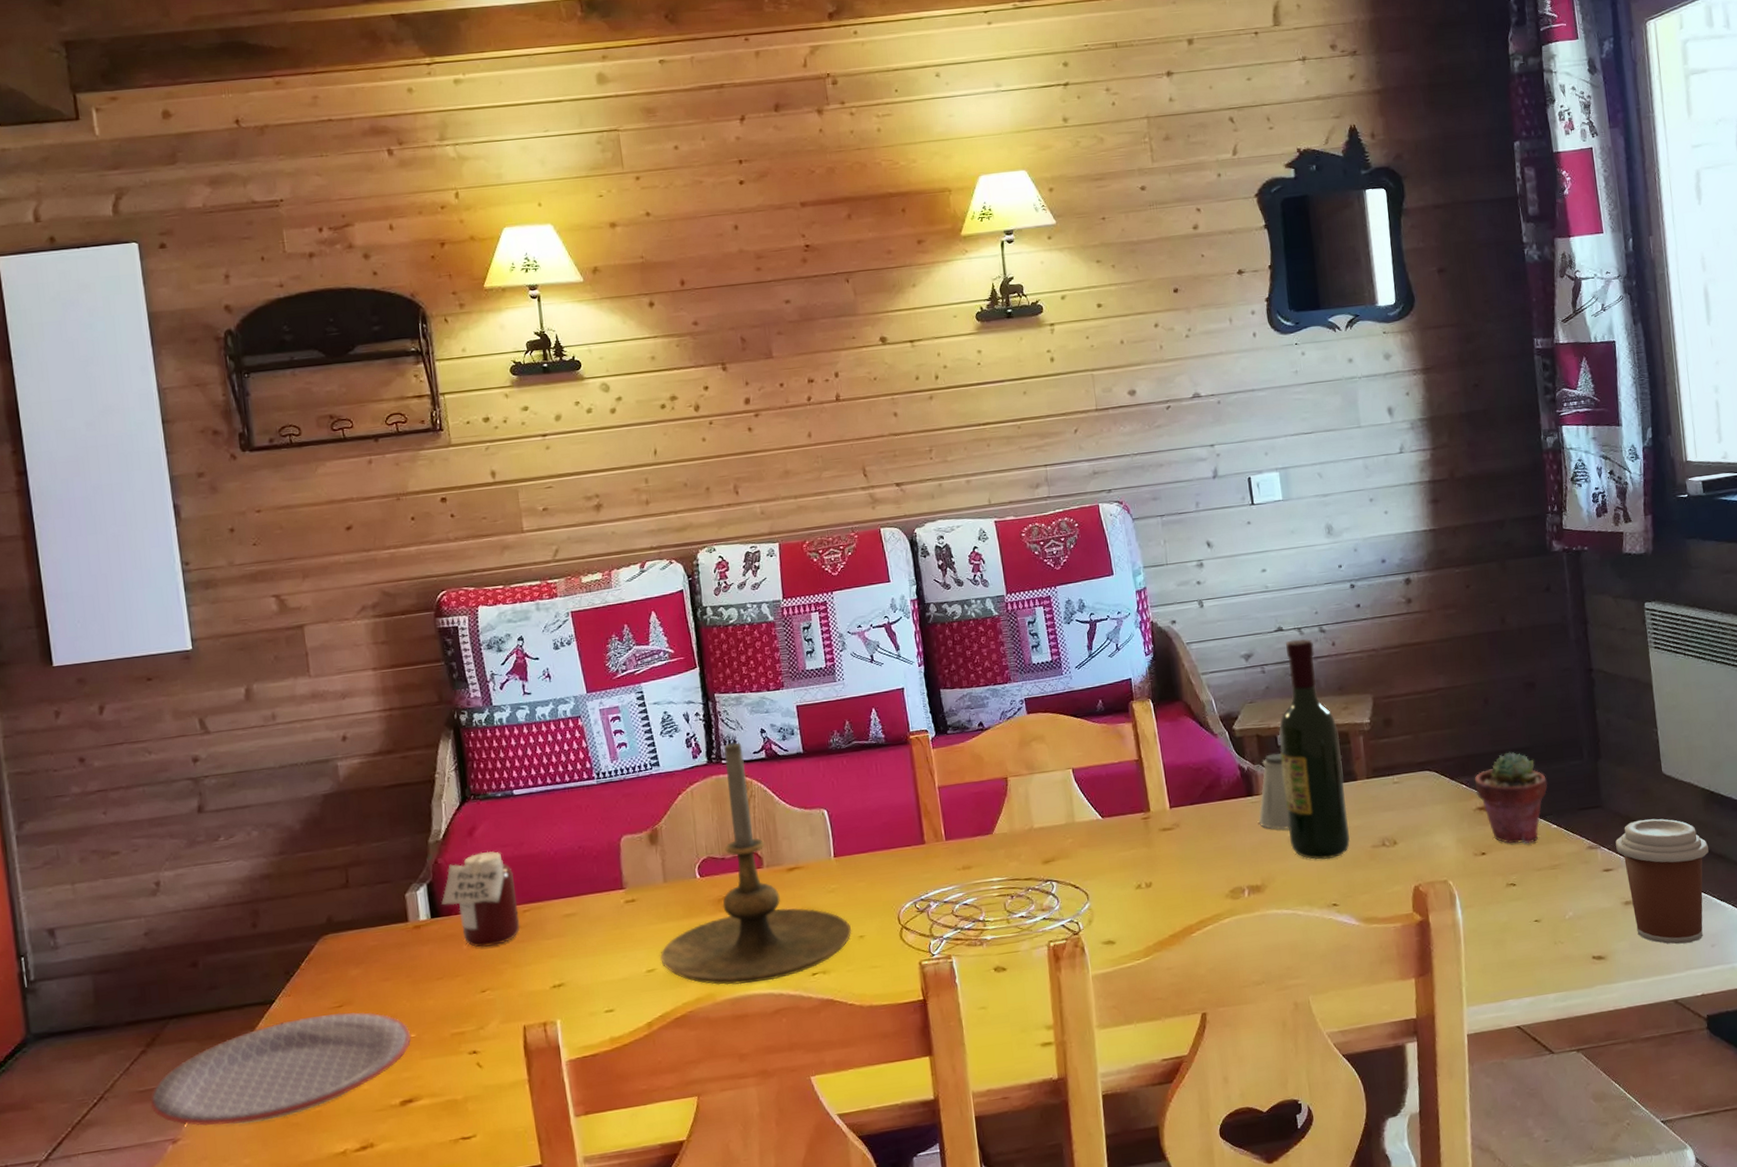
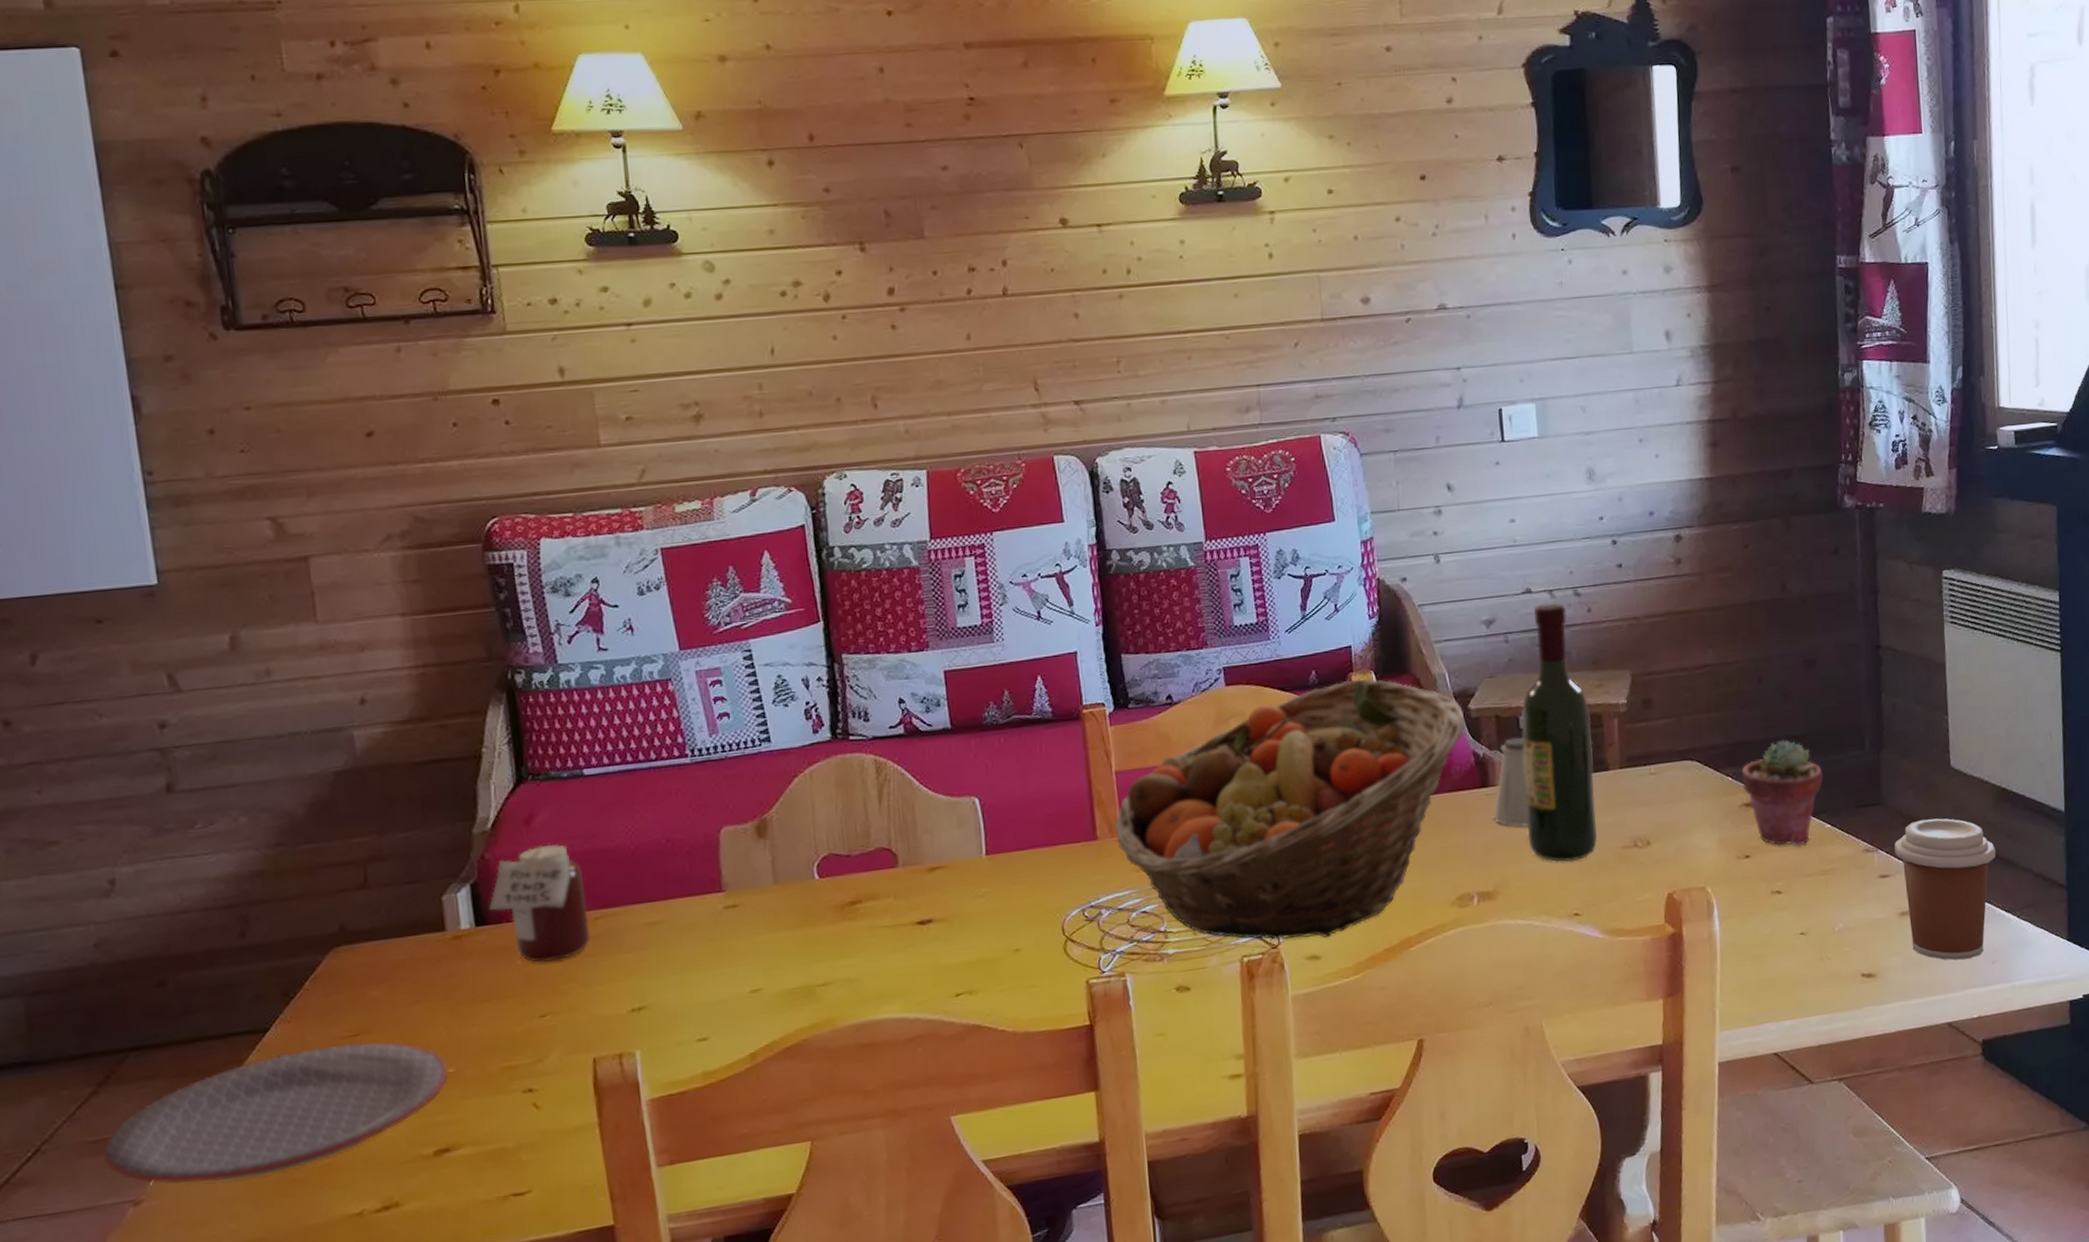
candle holder: present [660,742,852,986] -> none [767,714,1006,1009]
fruit basket: none [938,705,1231,928] -> present [1114,678,1466,940]

